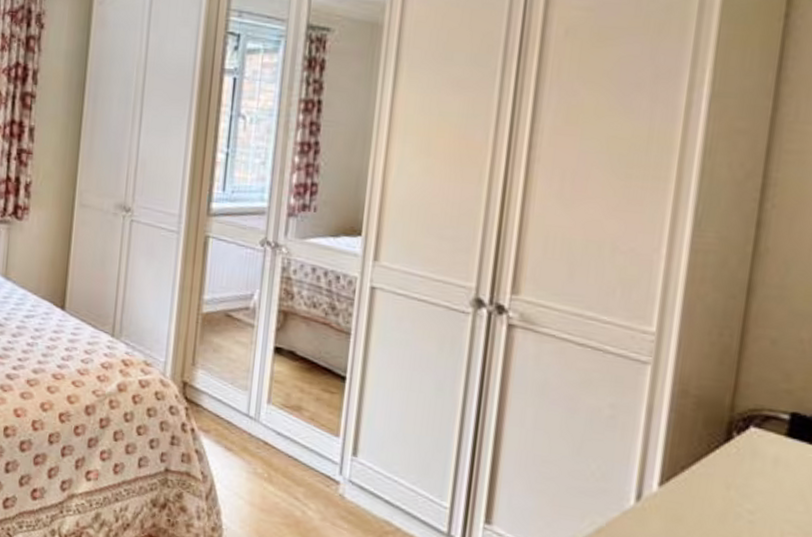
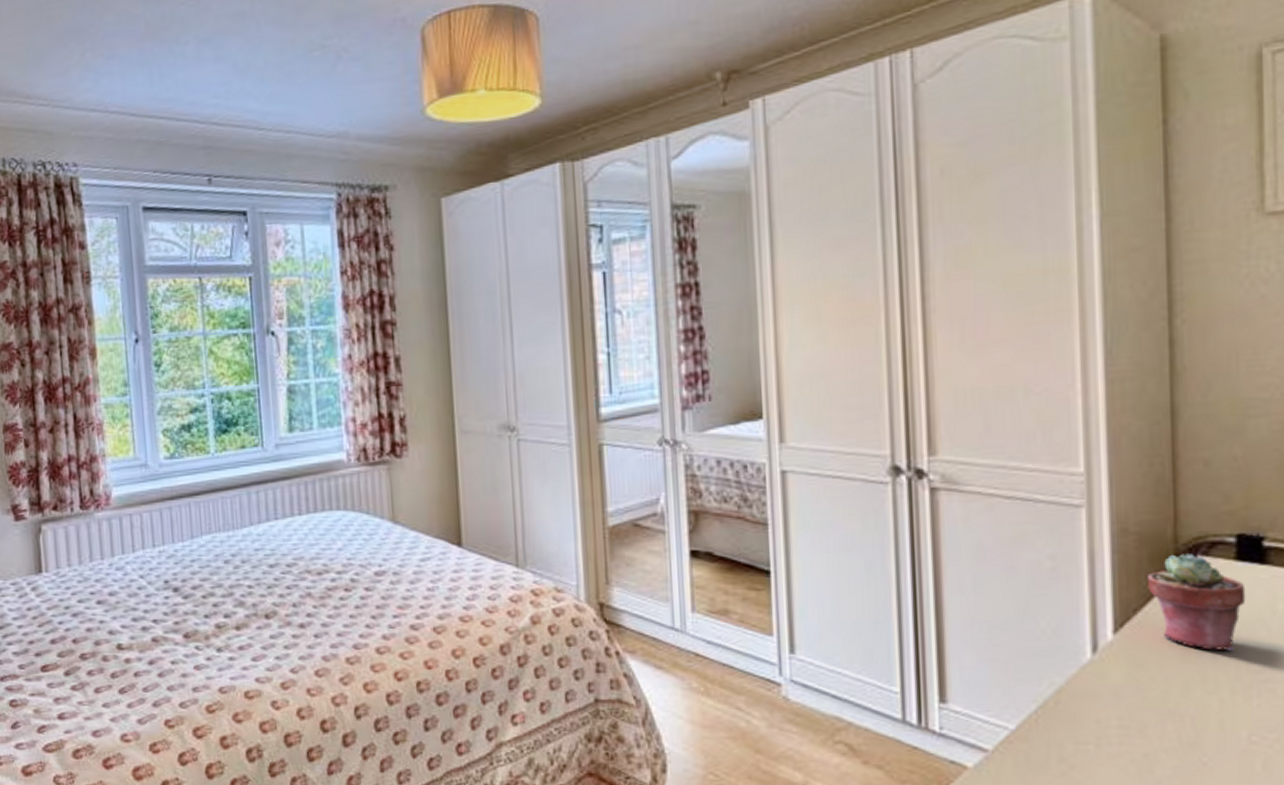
potted succulent: none [698,421,792,519] -> present [1146,553,1246,650]

